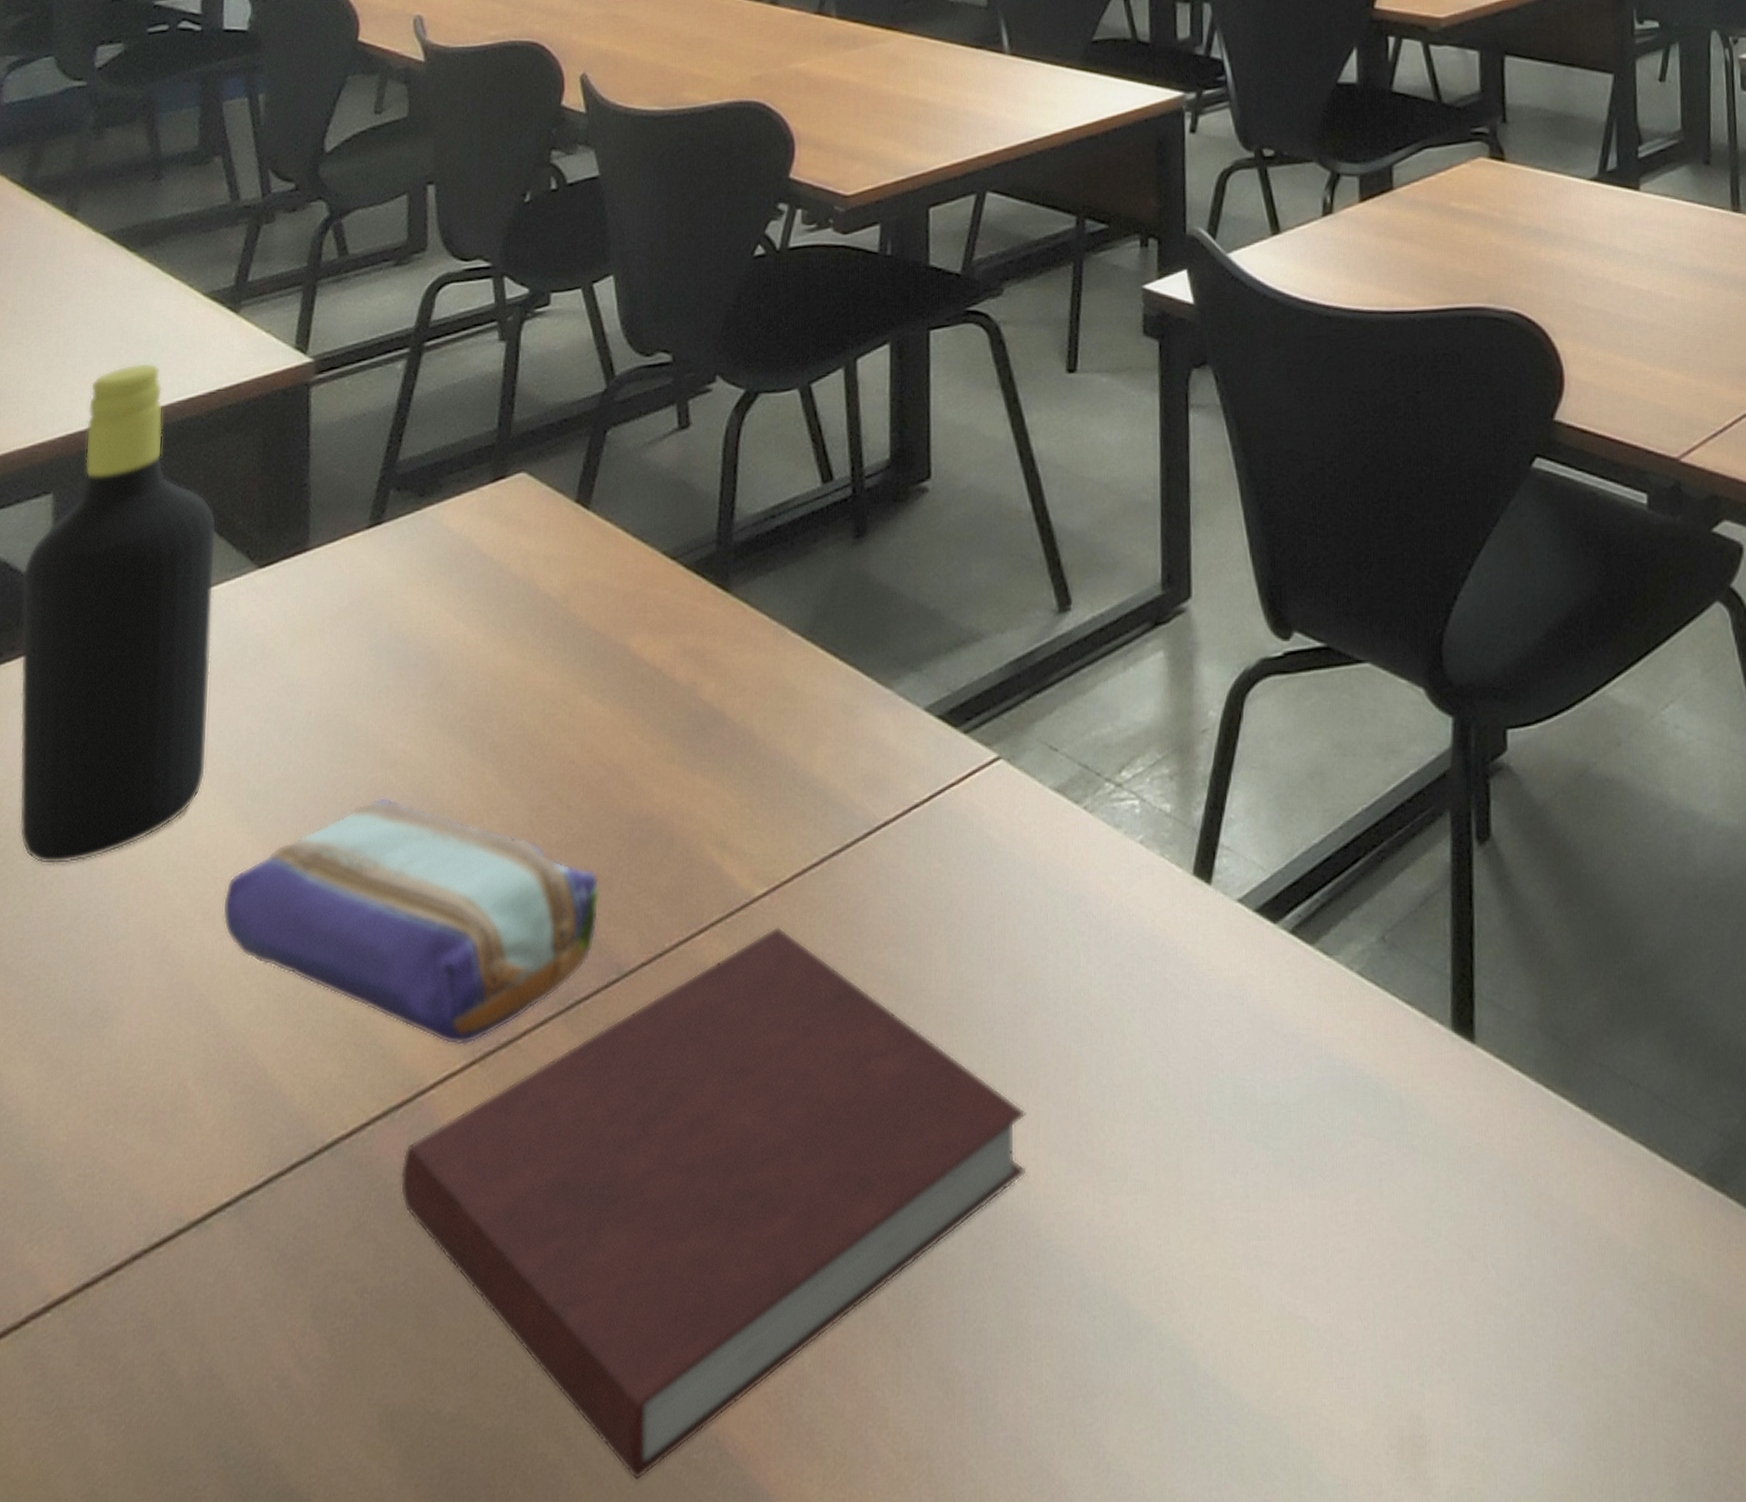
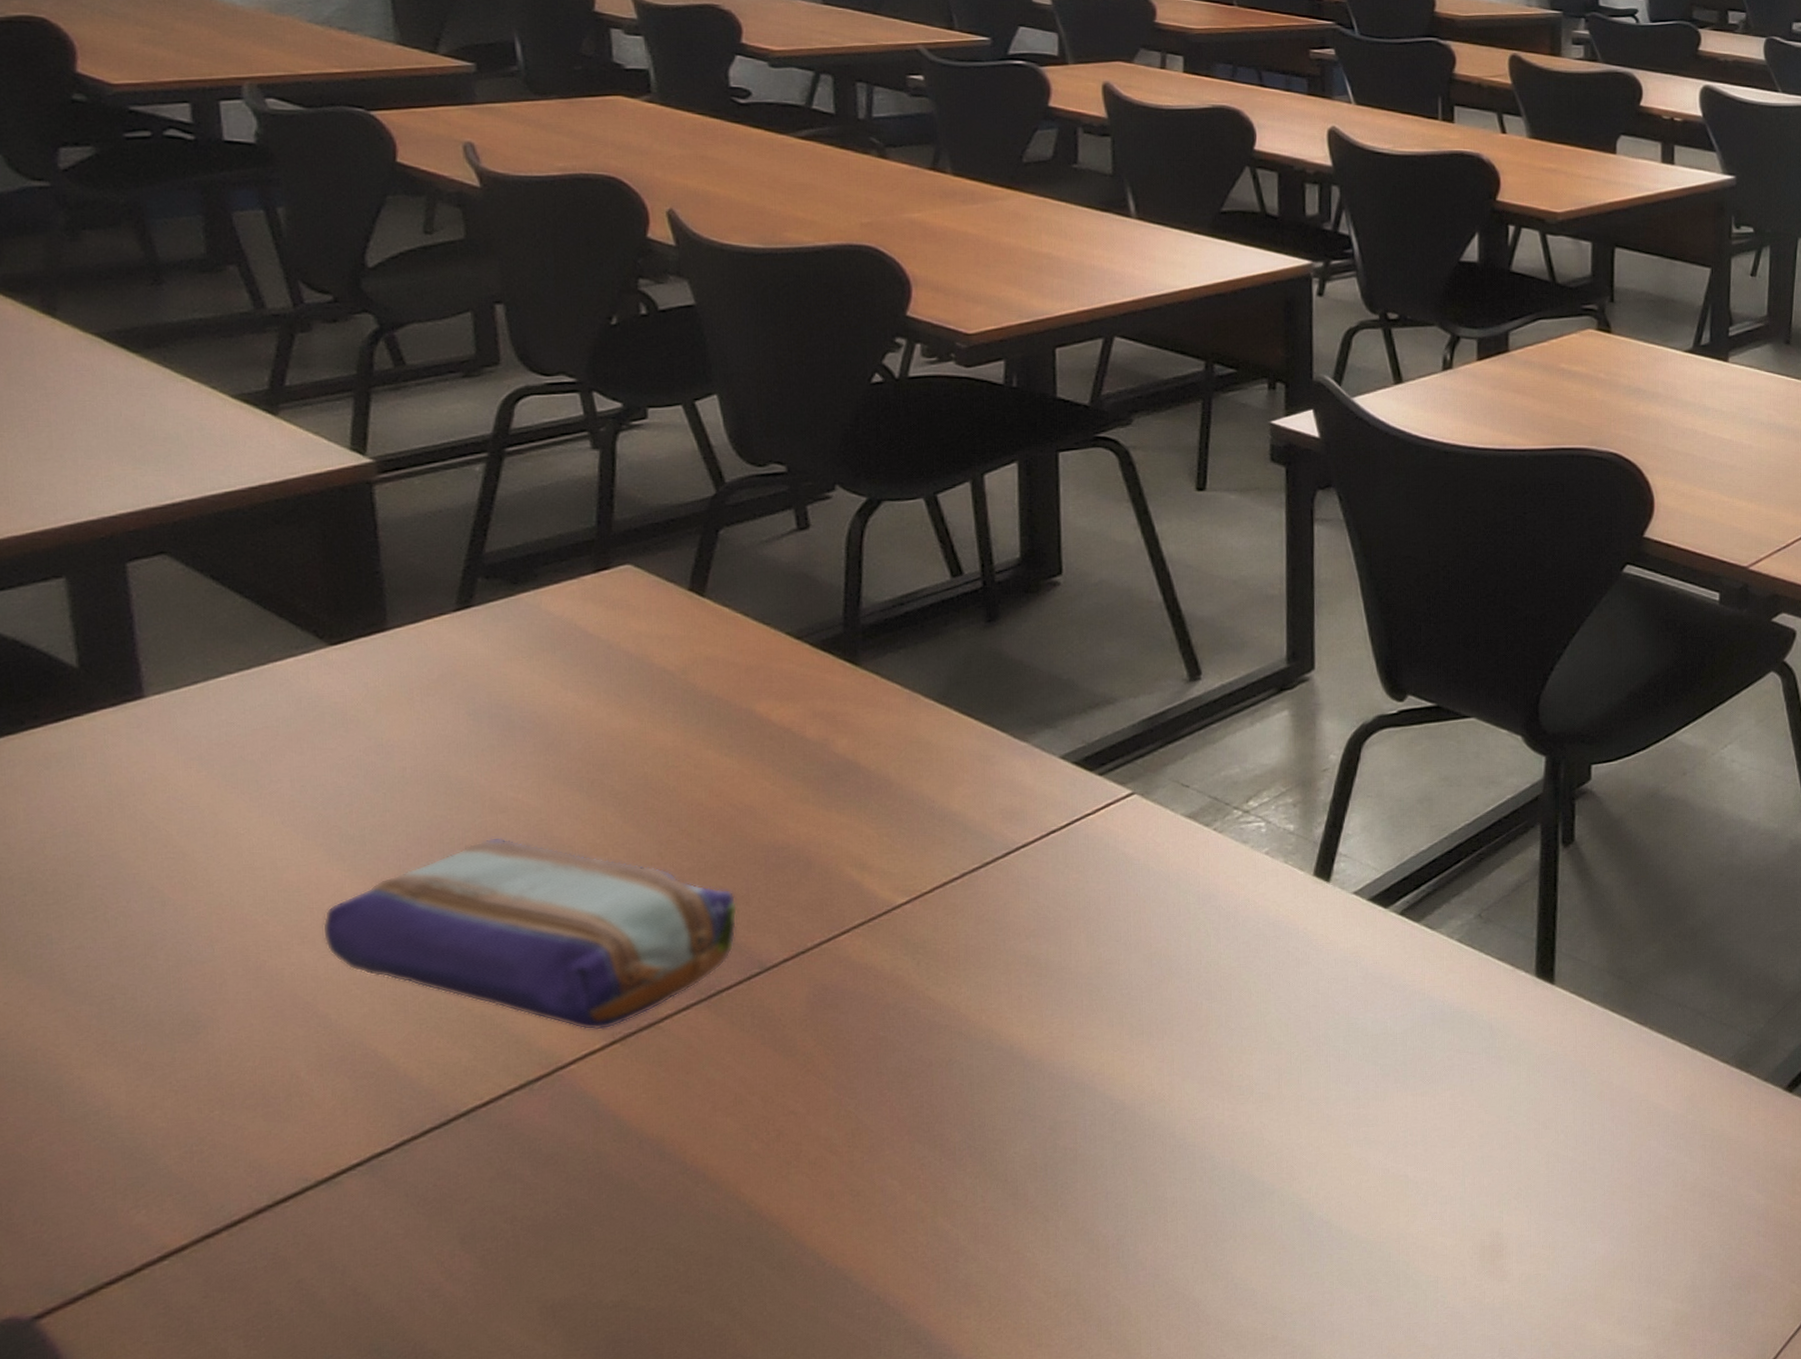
bottle: present [19,363,217,865] -> none [36,459,289,903]
notebook: present [400,925,1026,1481] -> none [543,926,1161,1333]

